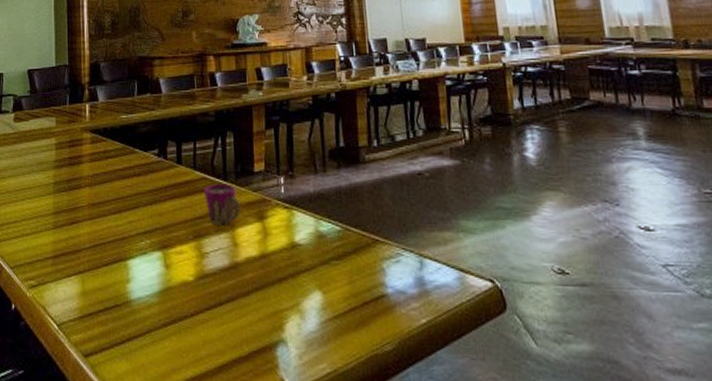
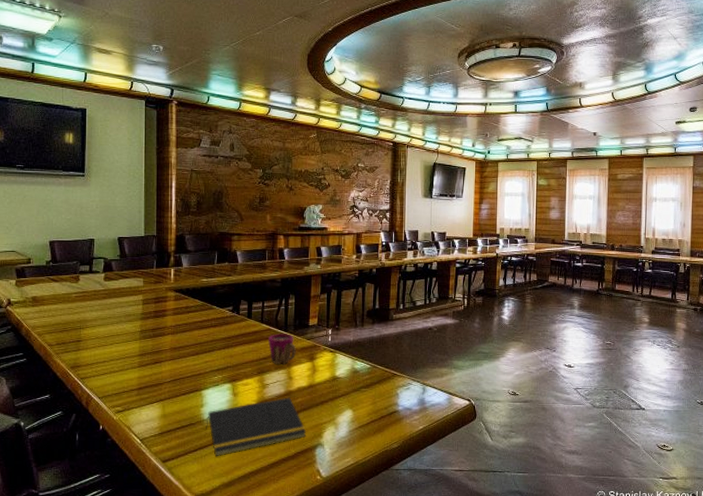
notepad: none [134,271,263,353] -> present [206,397,307,457]

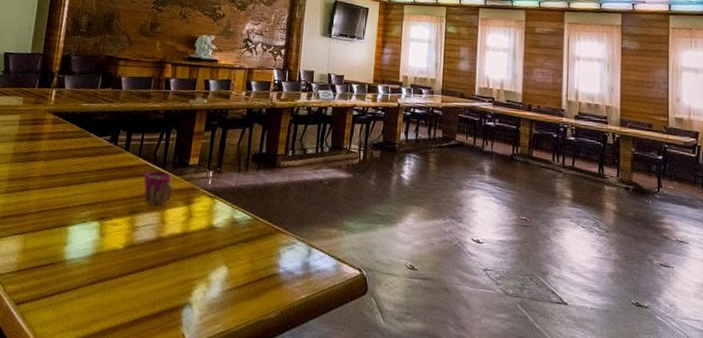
notepad: present [206,397,307,457] -> none [66,244,175,306]

